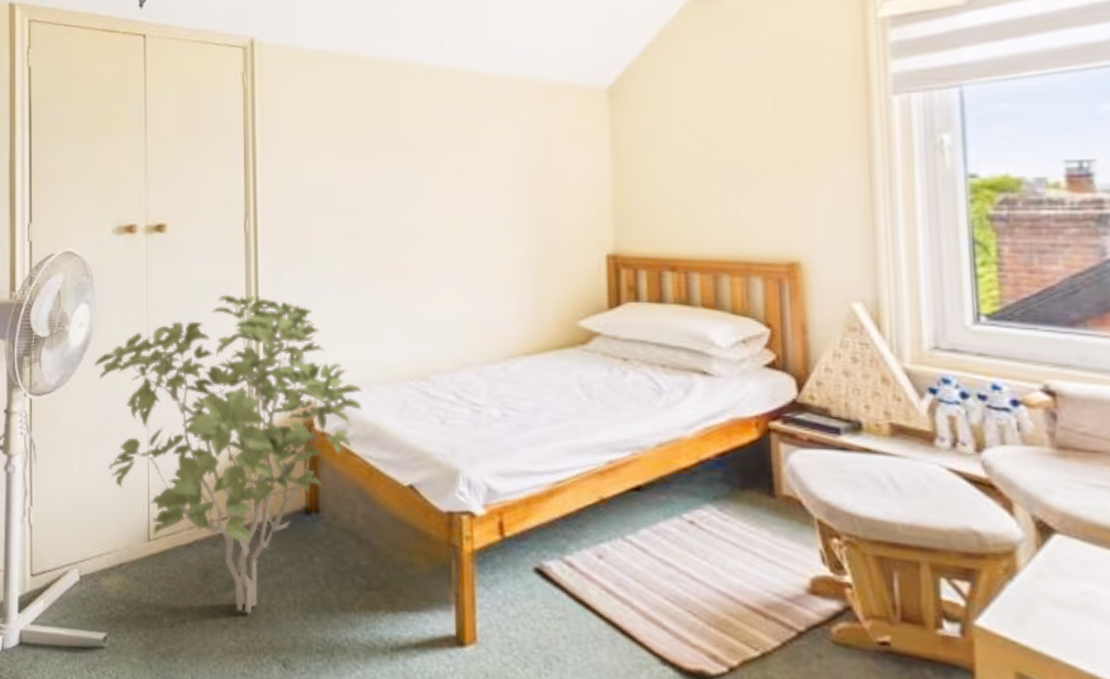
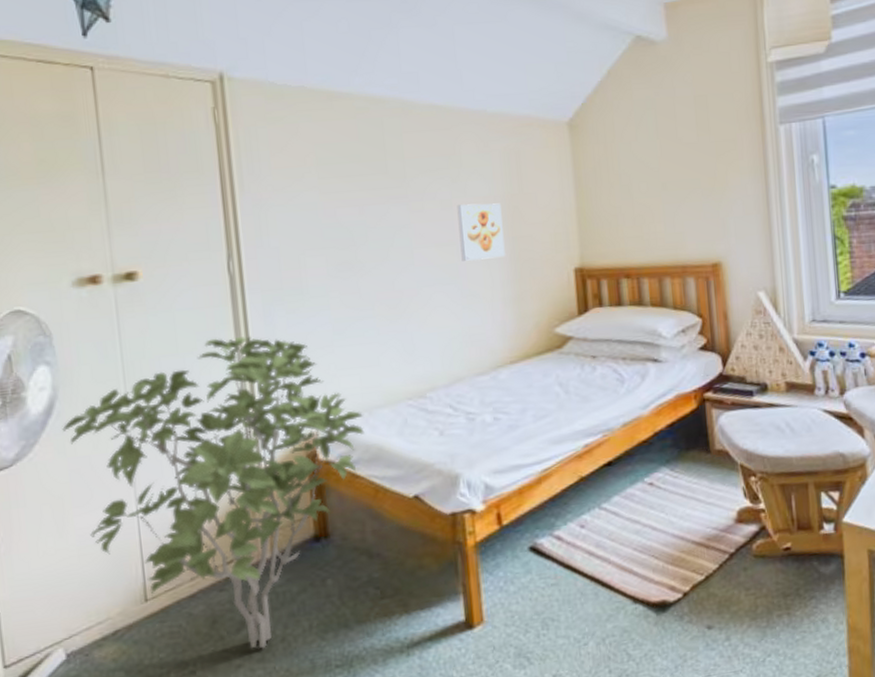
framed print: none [474,175,526,237] -> present [457,203,505,261]

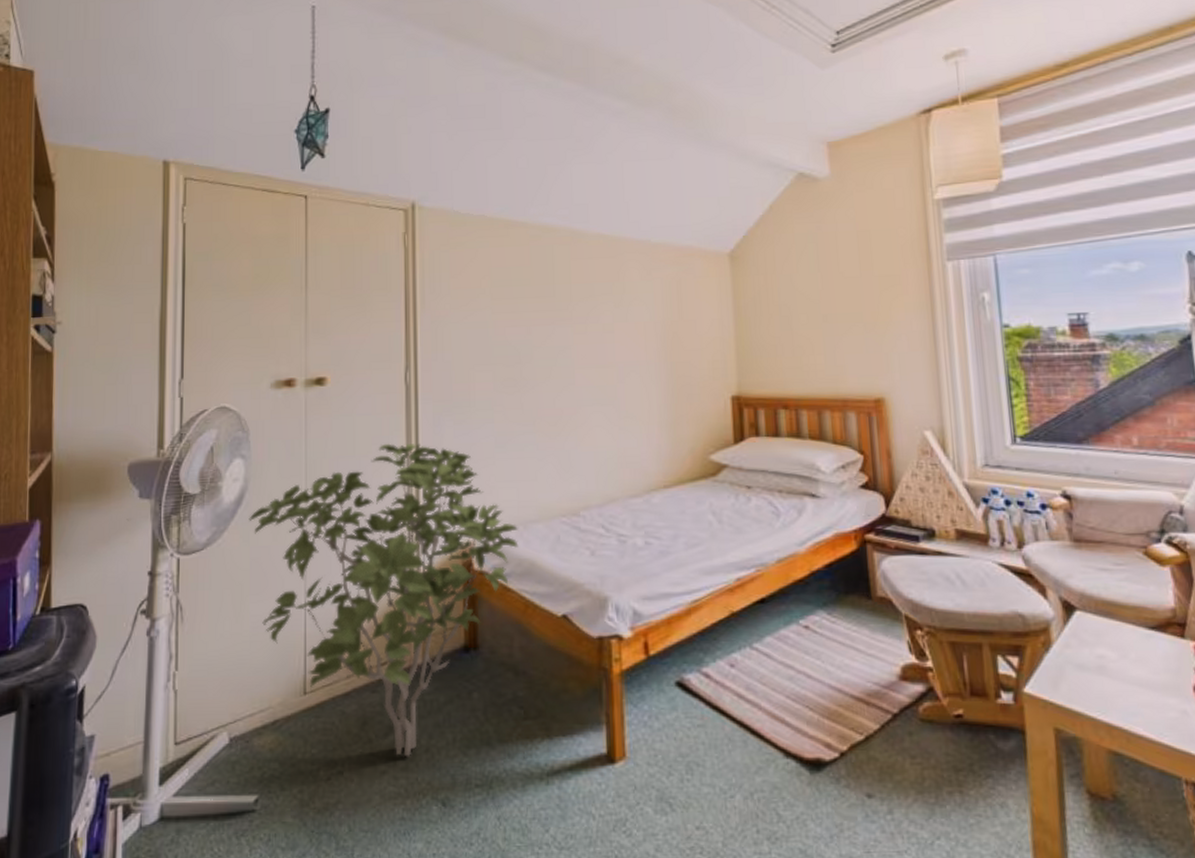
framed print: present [457,203,505,261] -> none [618,328,663,383]

